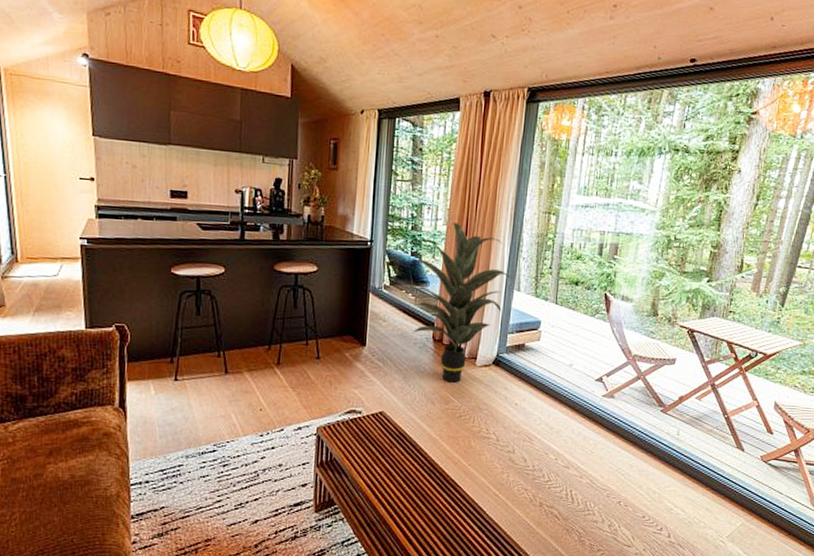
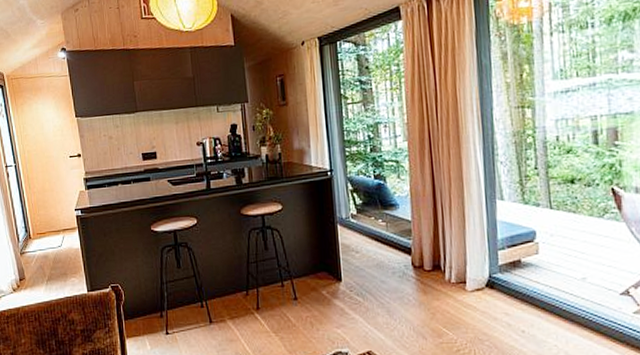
indoor plant: present [413,222,512,383] -> none [378,136,492,313]

